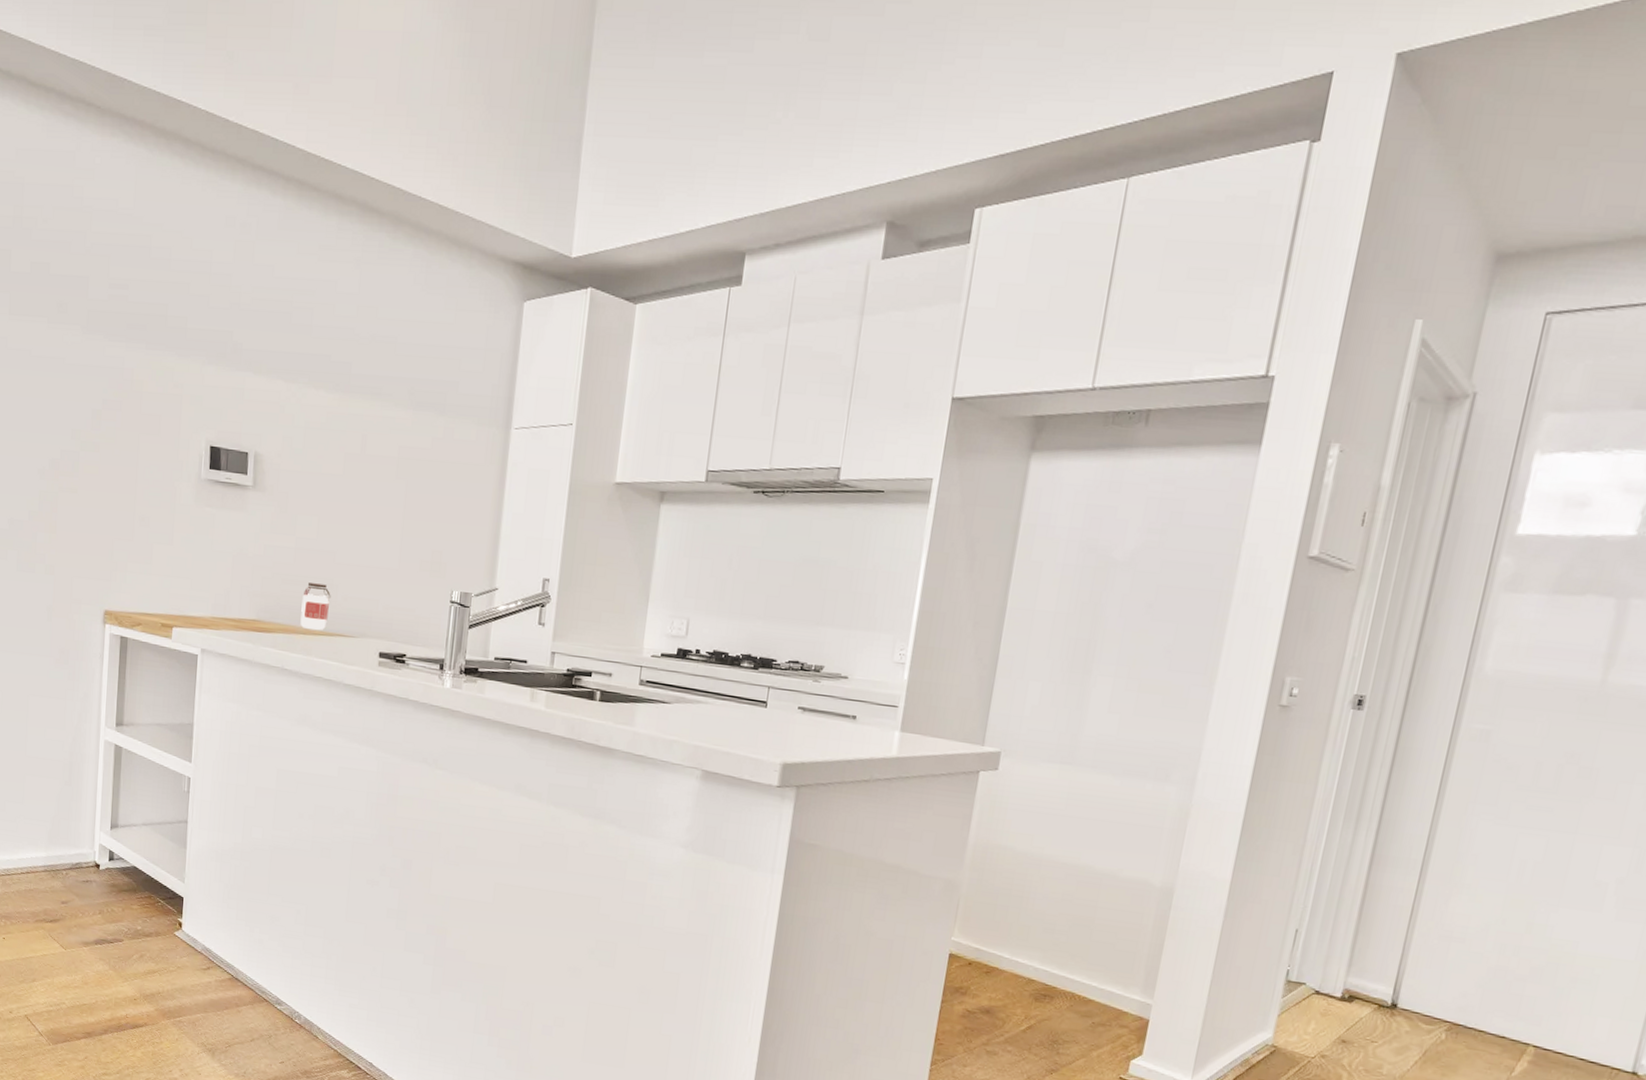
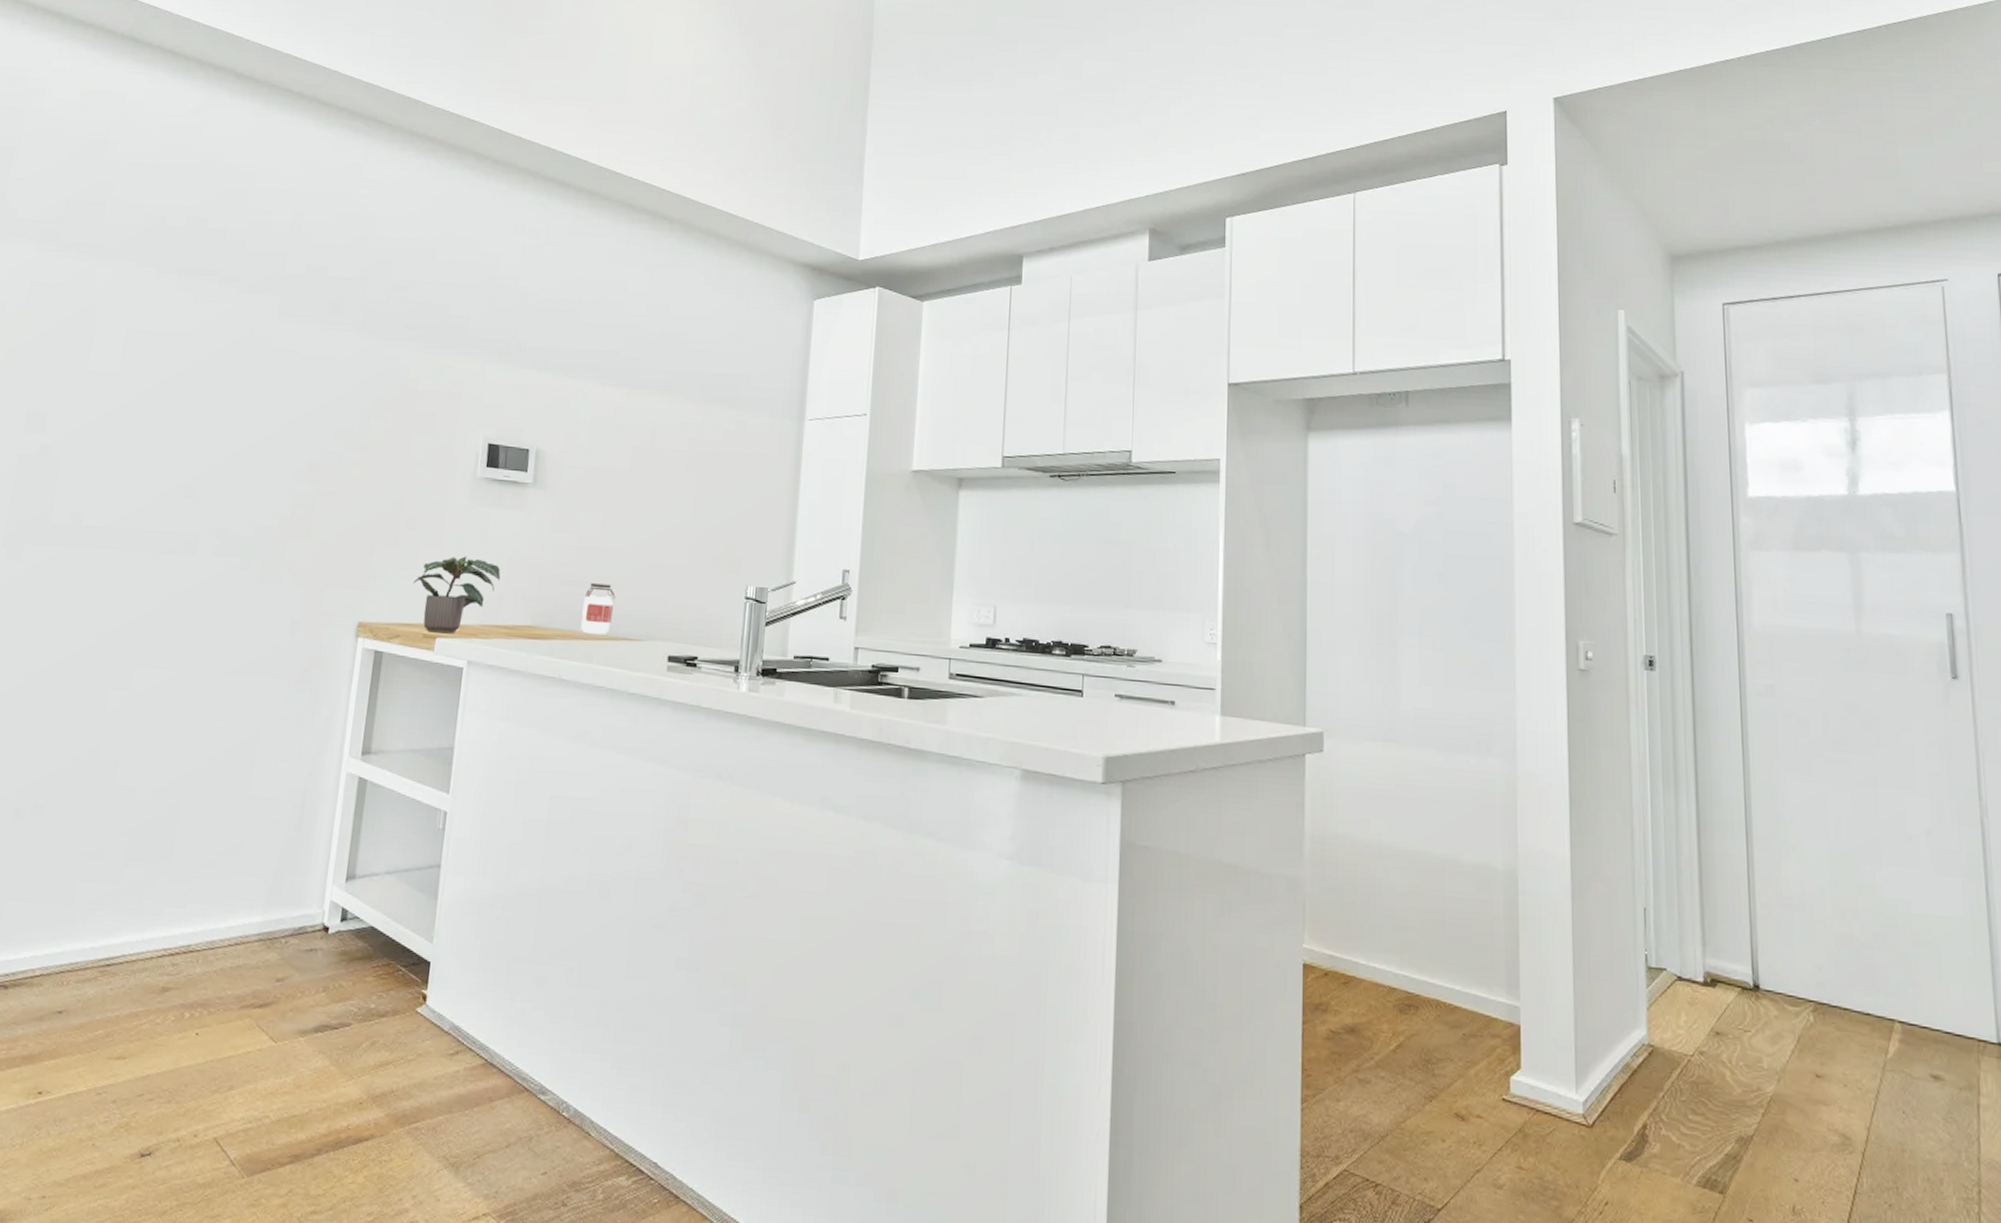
potted plant: none [150,553,227,624] -> present [413,556,501,634]

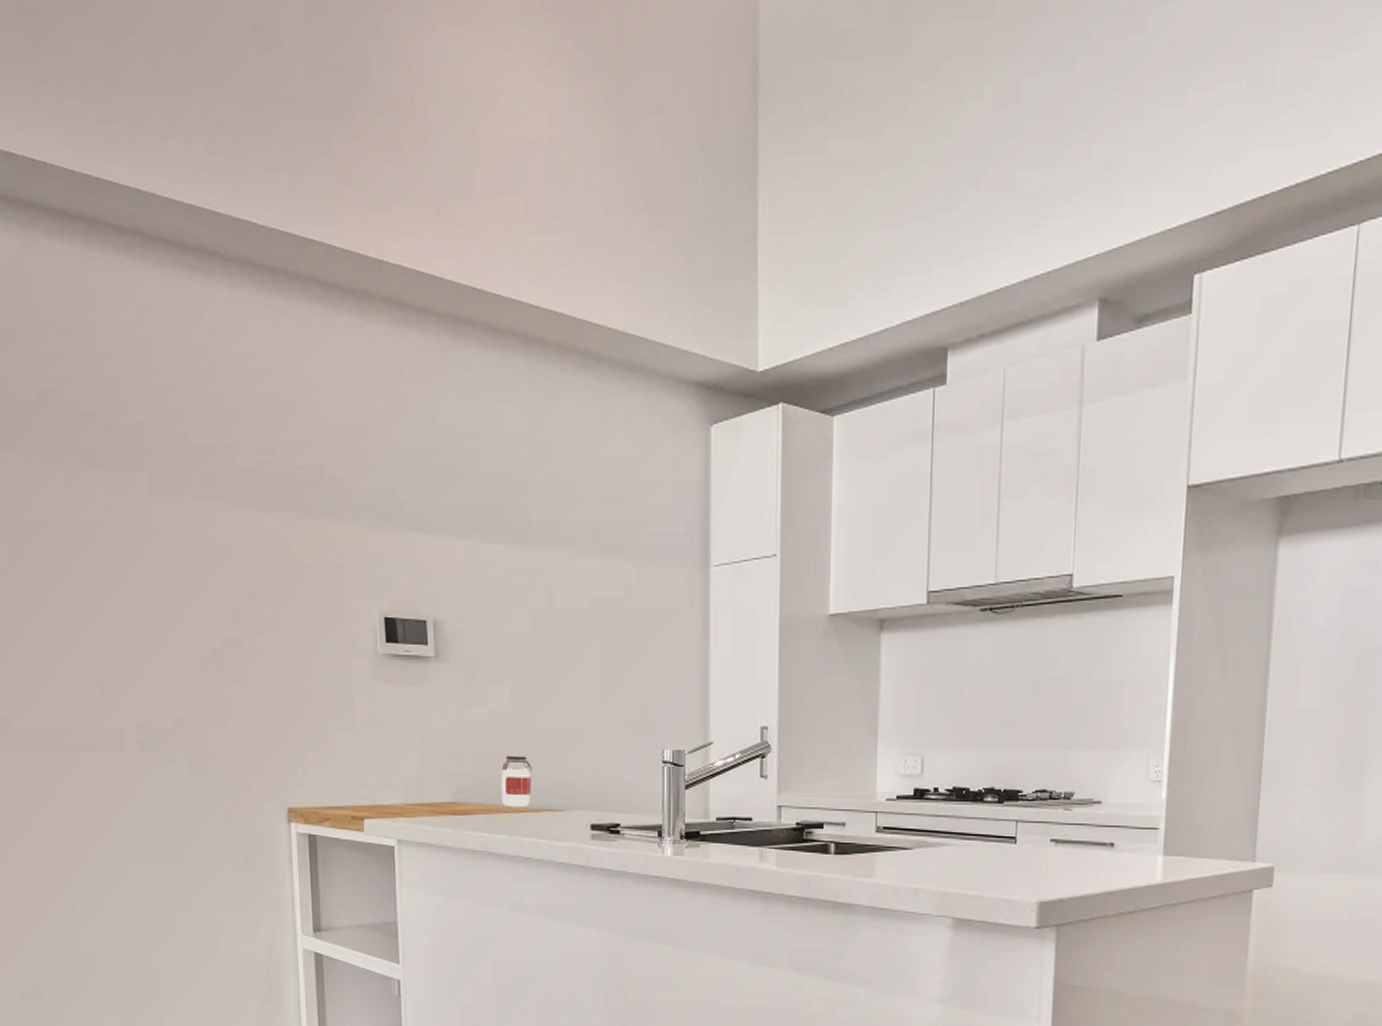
potted plant: present [413,556,501,634] -> none [333,736,417,814]

